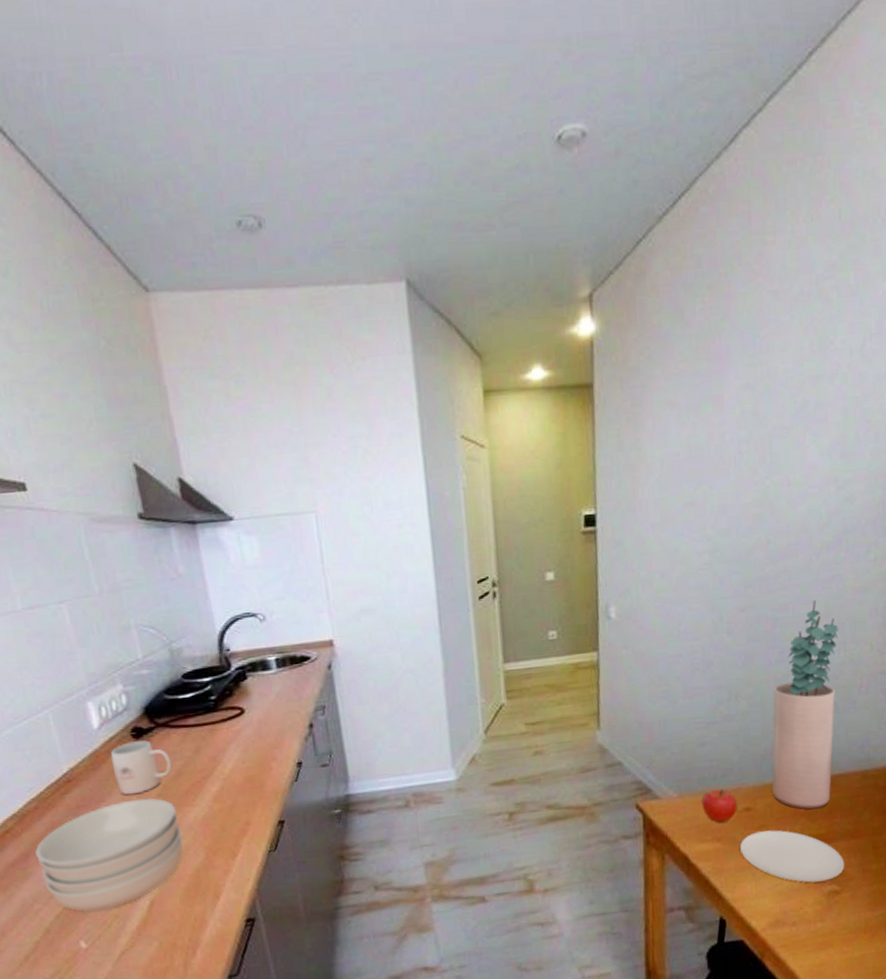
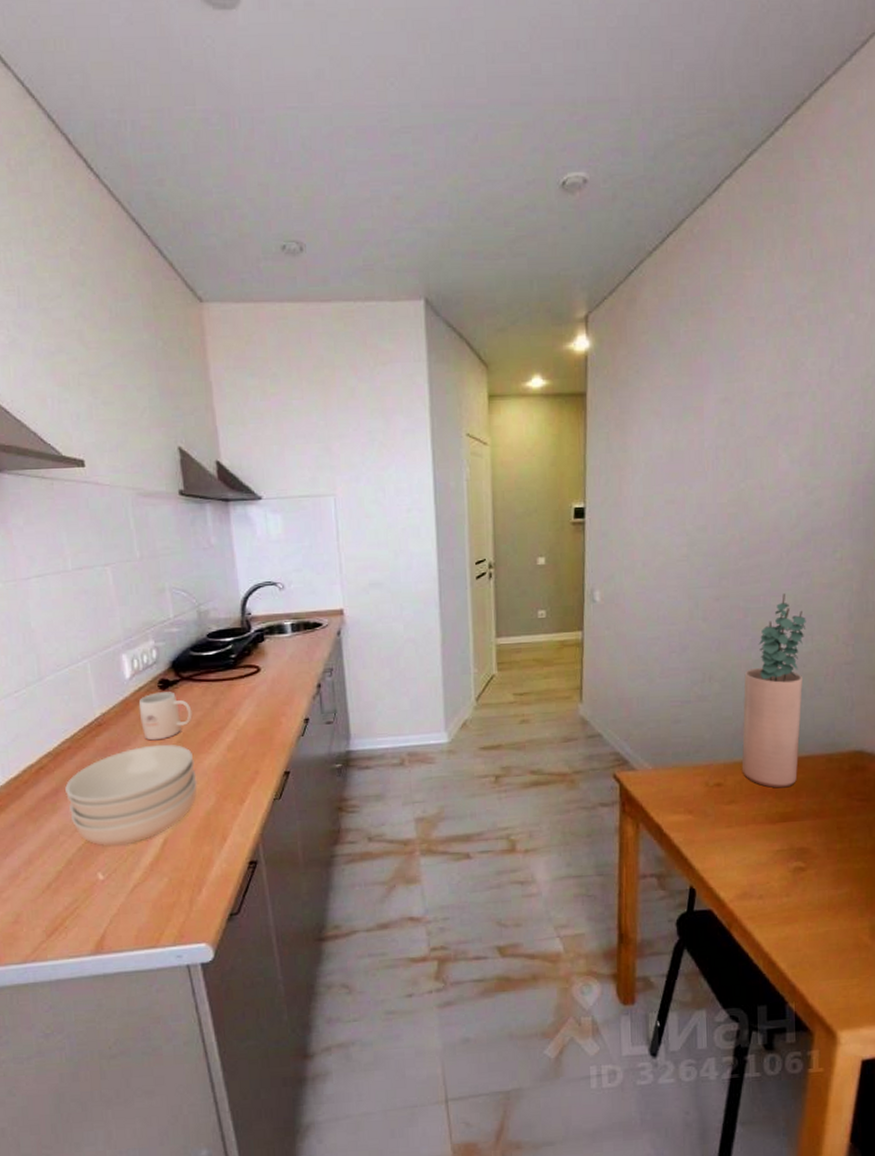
fruit: present [701,788,737,823] -> none [675,764,709,796]
plate: present [740,830,845,883] -> none [711,806,810,858]

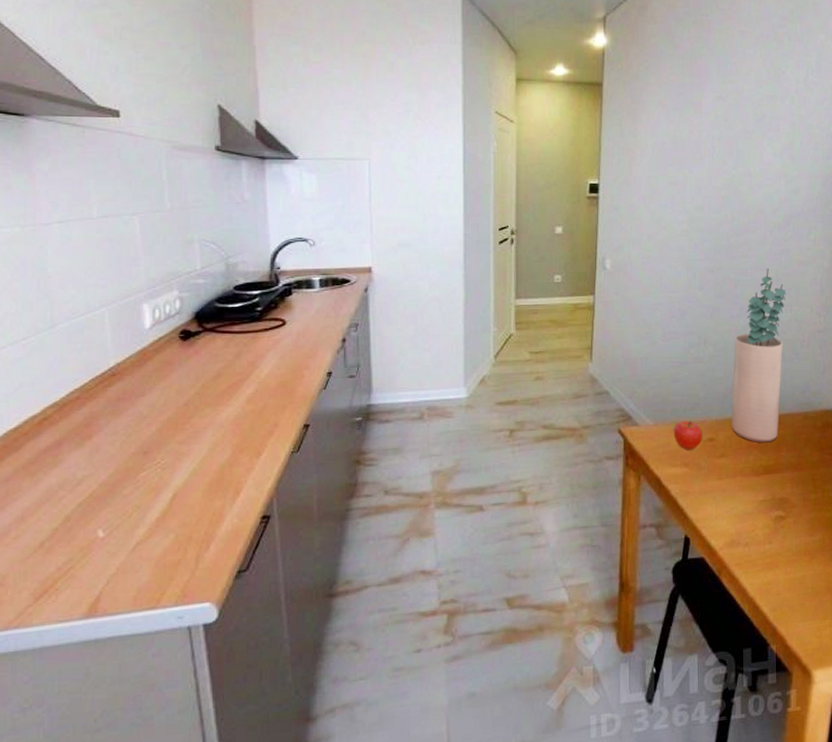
bowl: present [65,744,198,846] -> none [70,395,213,501]
mug: present [138,691,193,741] -> none [157,342,213,392]
fruit: none [675,764,709,796] -> present [673,420,702,450]

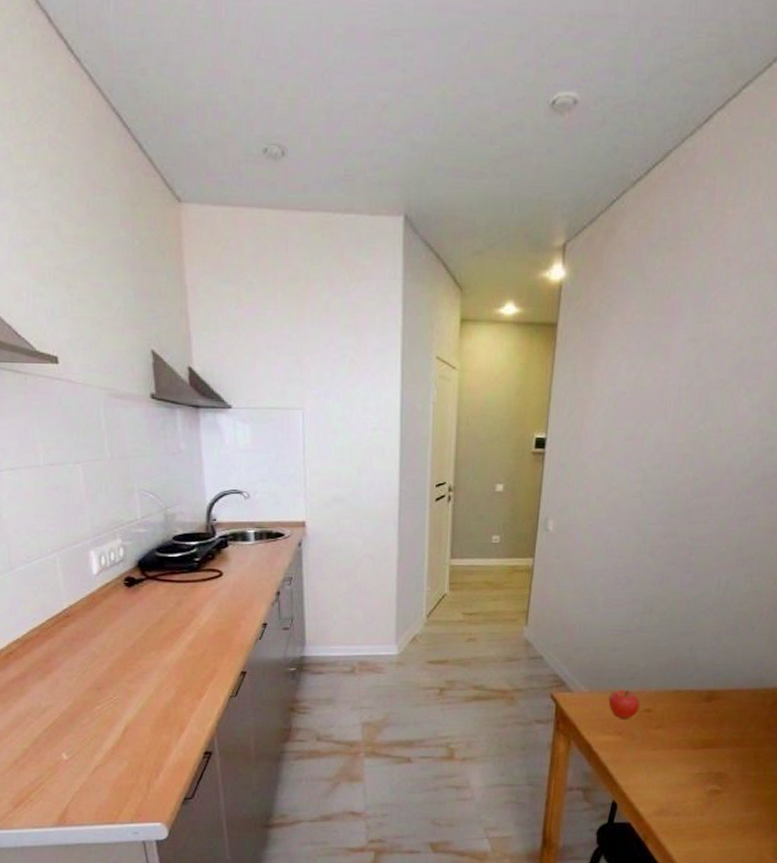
vase: present [731,268,786,443] -> none [671,535,748,717]

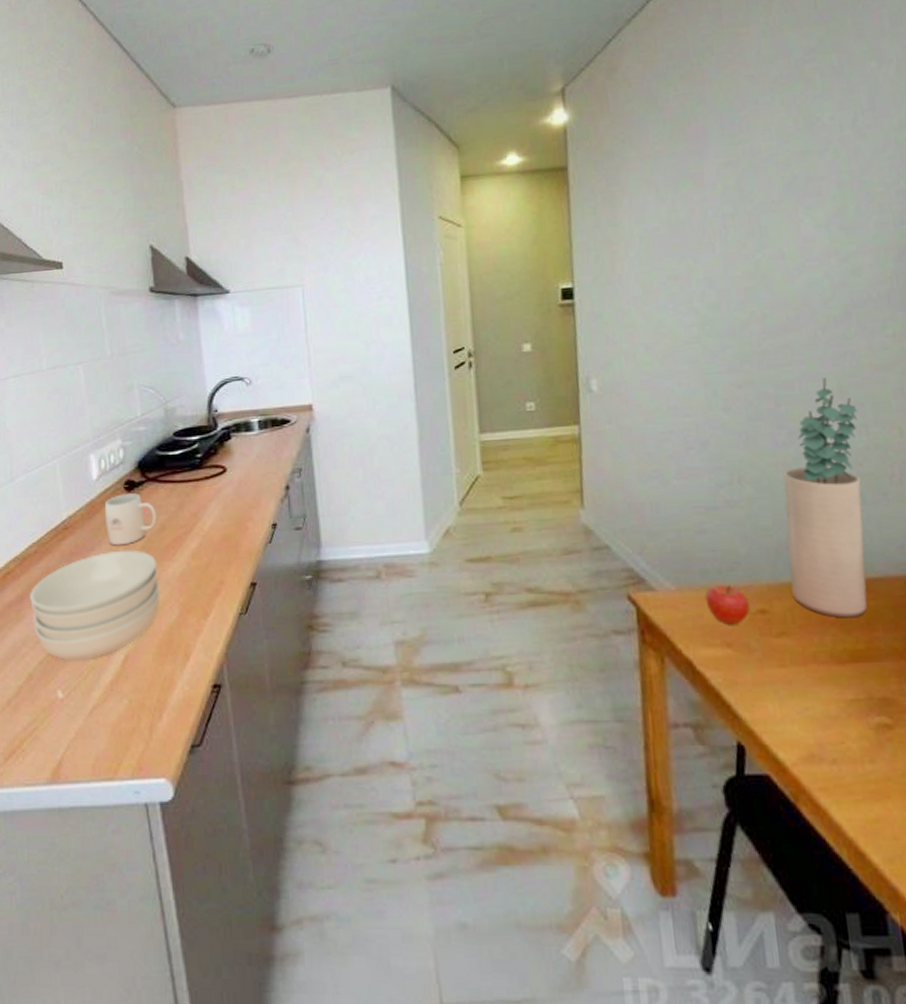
bowl: none [33,638,158,730] -> present [30,549,161,661]
mug: none [105,589,156,635] -> present [104,493,157,546]
vase: none [671,535,748,717] -> present [783,378,868,618]

